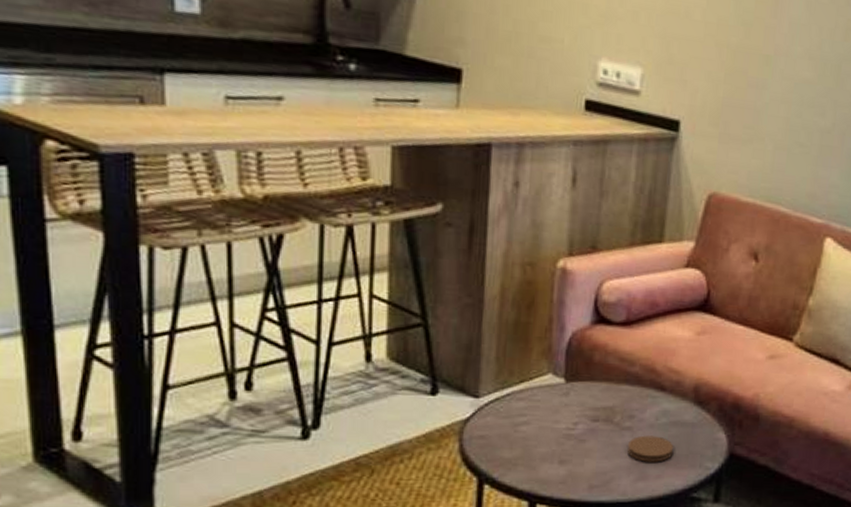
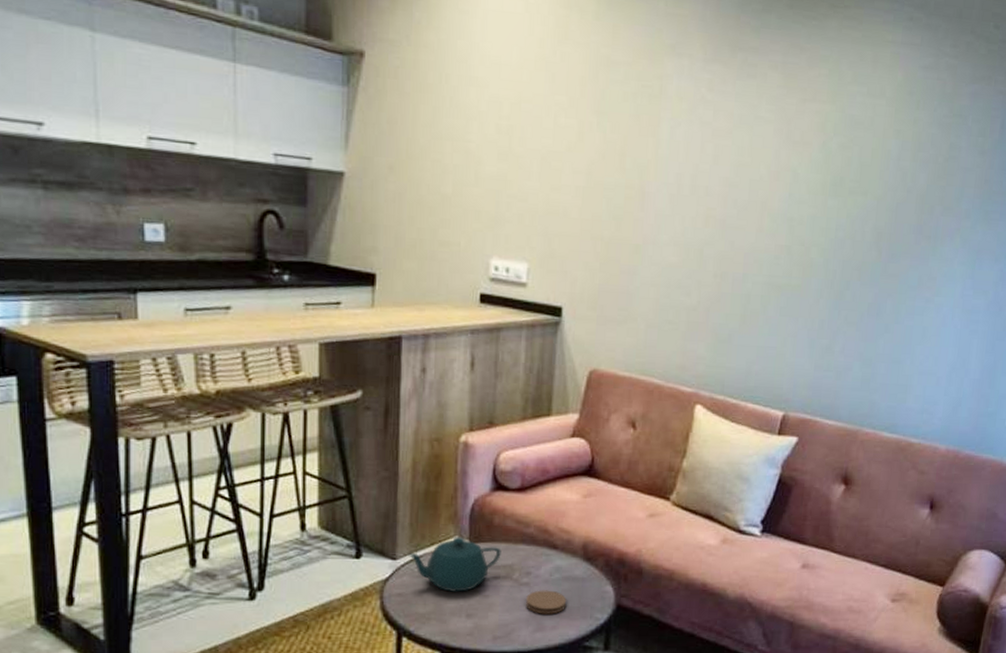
teapot: none [491,374,602,437] -> present [406,537,502,593]

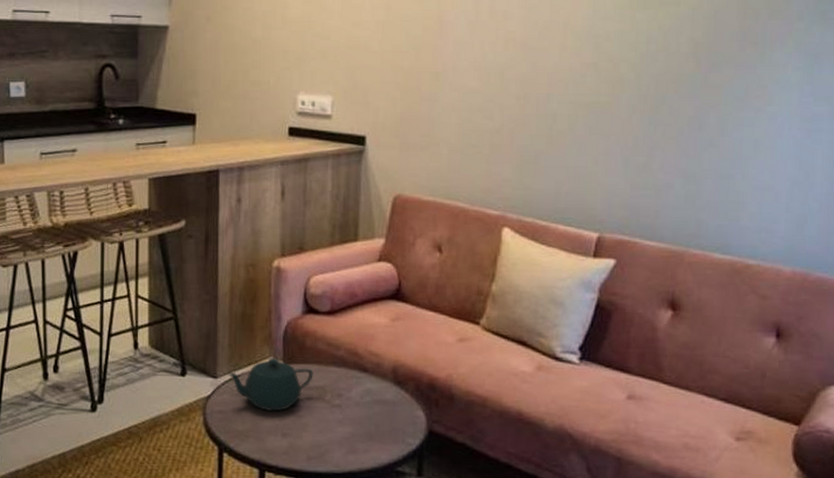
coaster: present [526,590,567,615] -> none [338,412,378,438]

